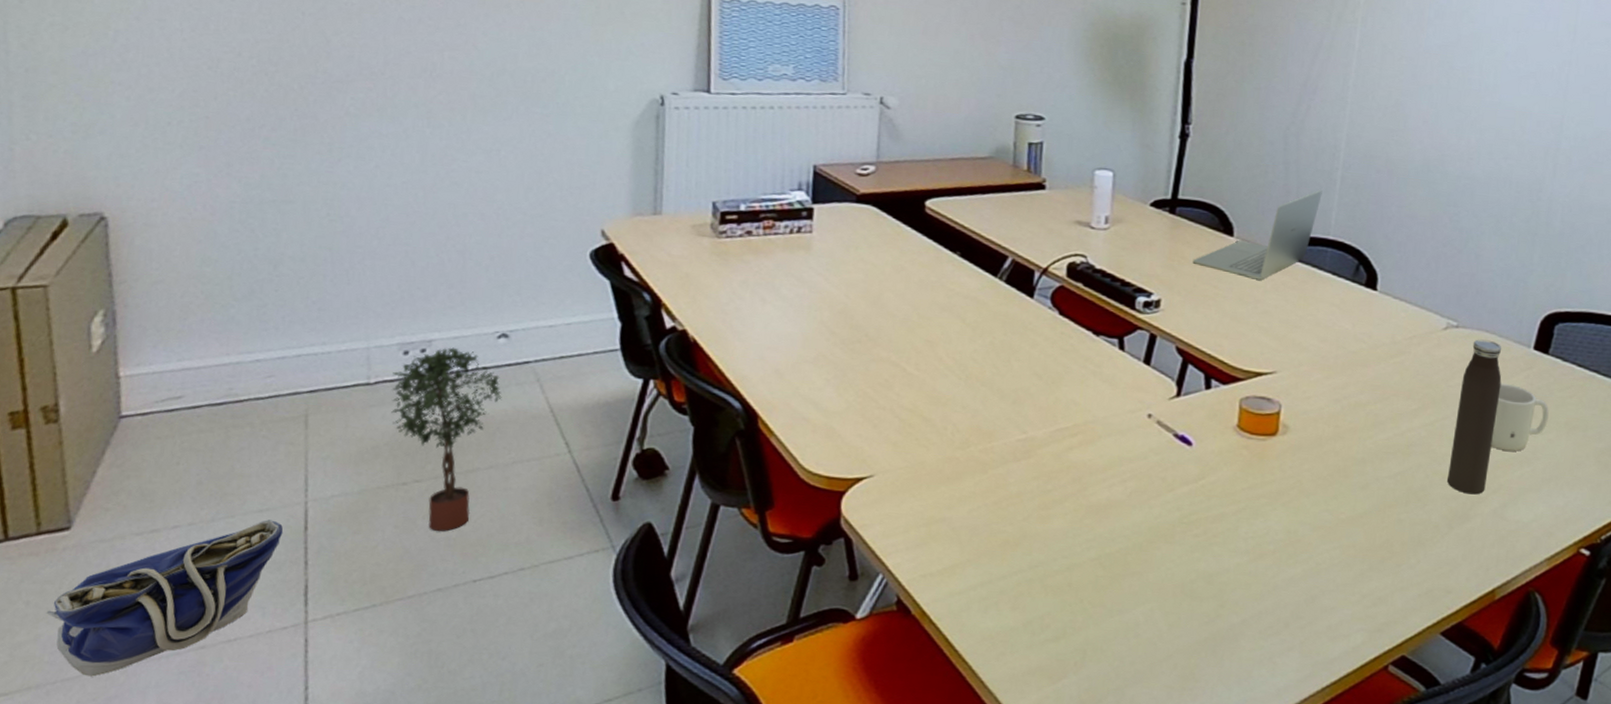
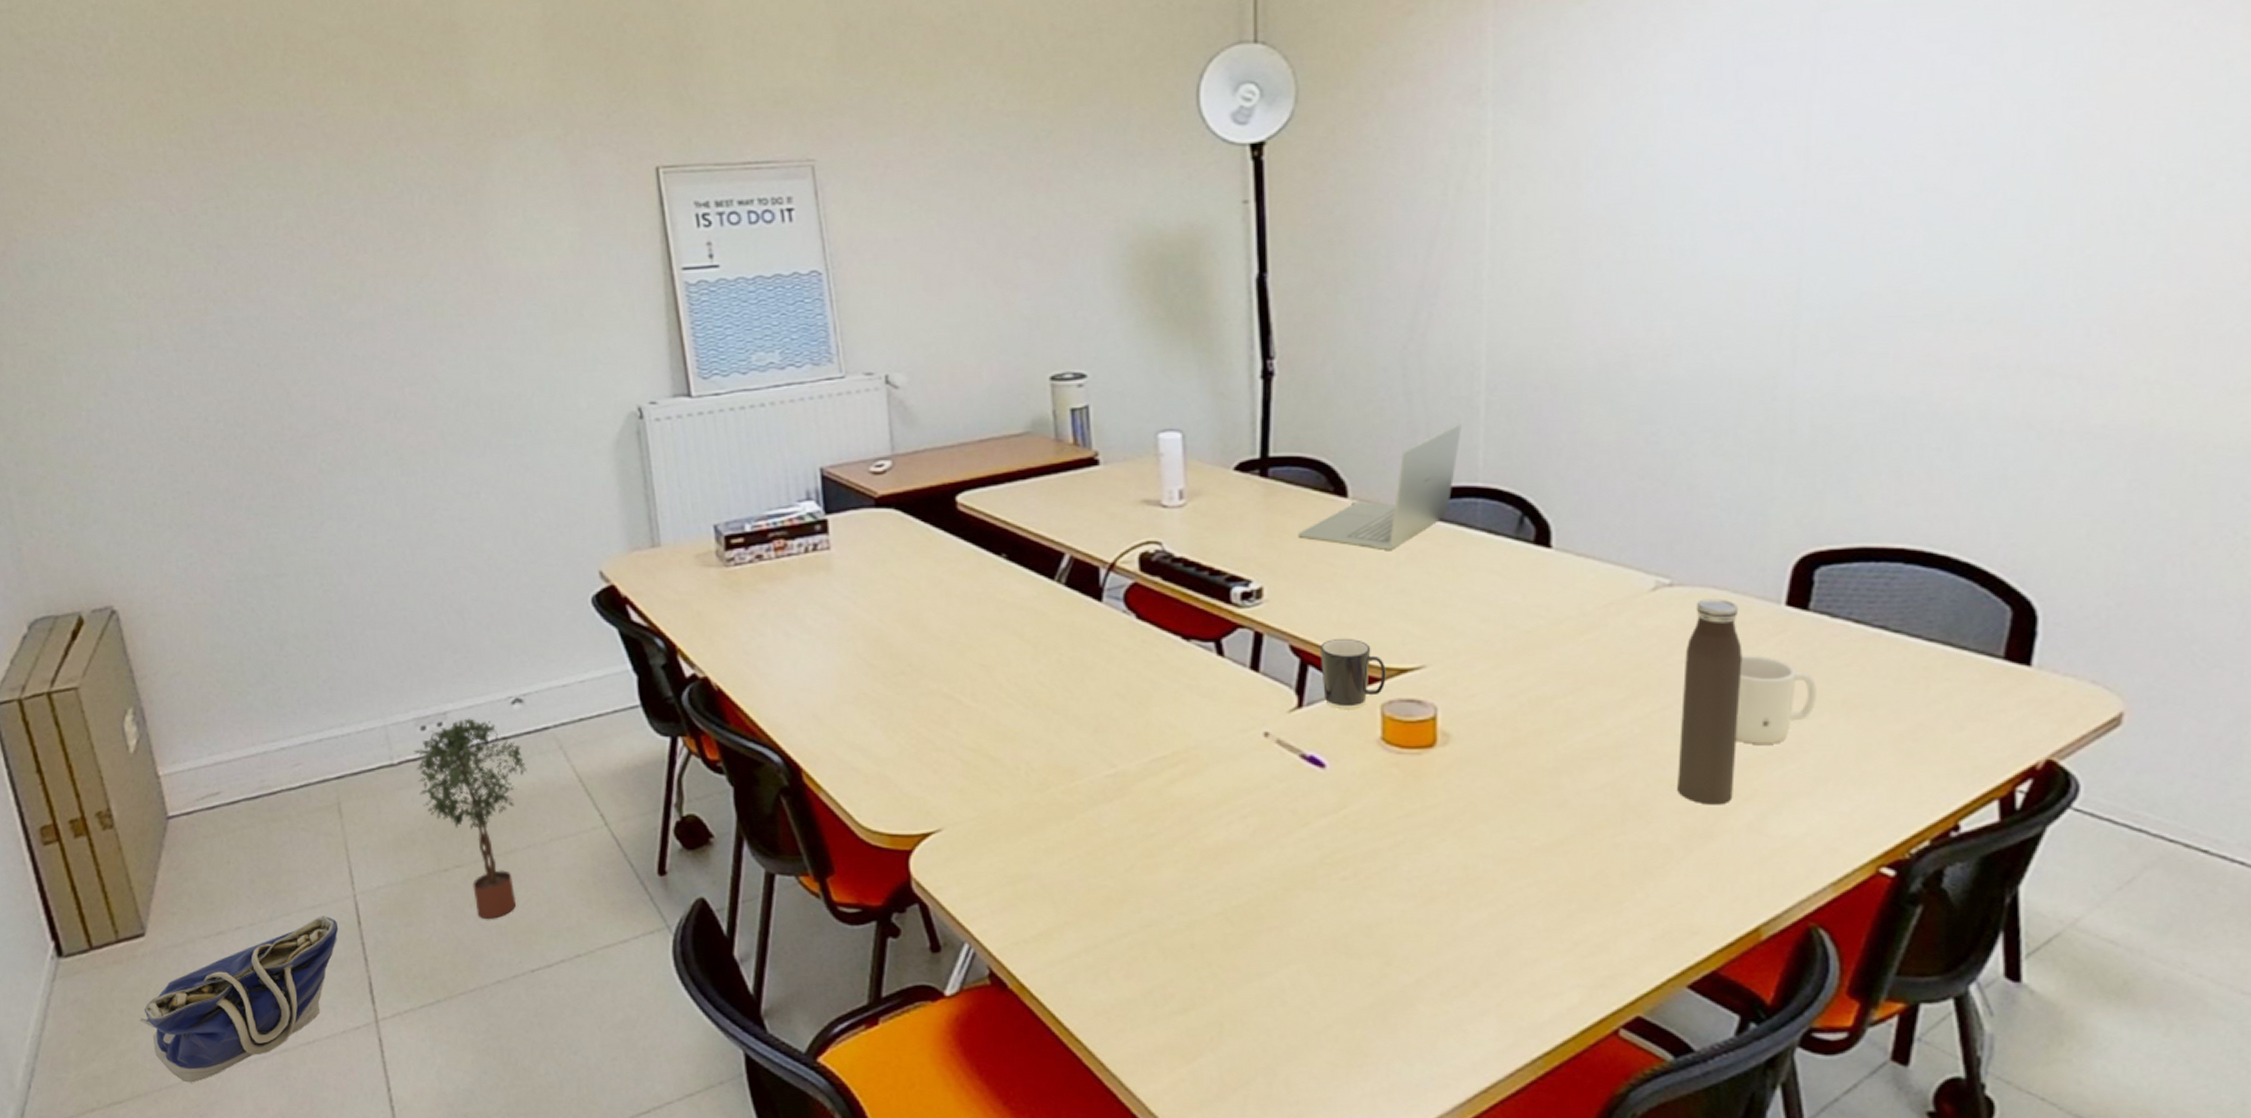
mug: none [1197,344,1247,402] -> present [1321,638,1386,710]

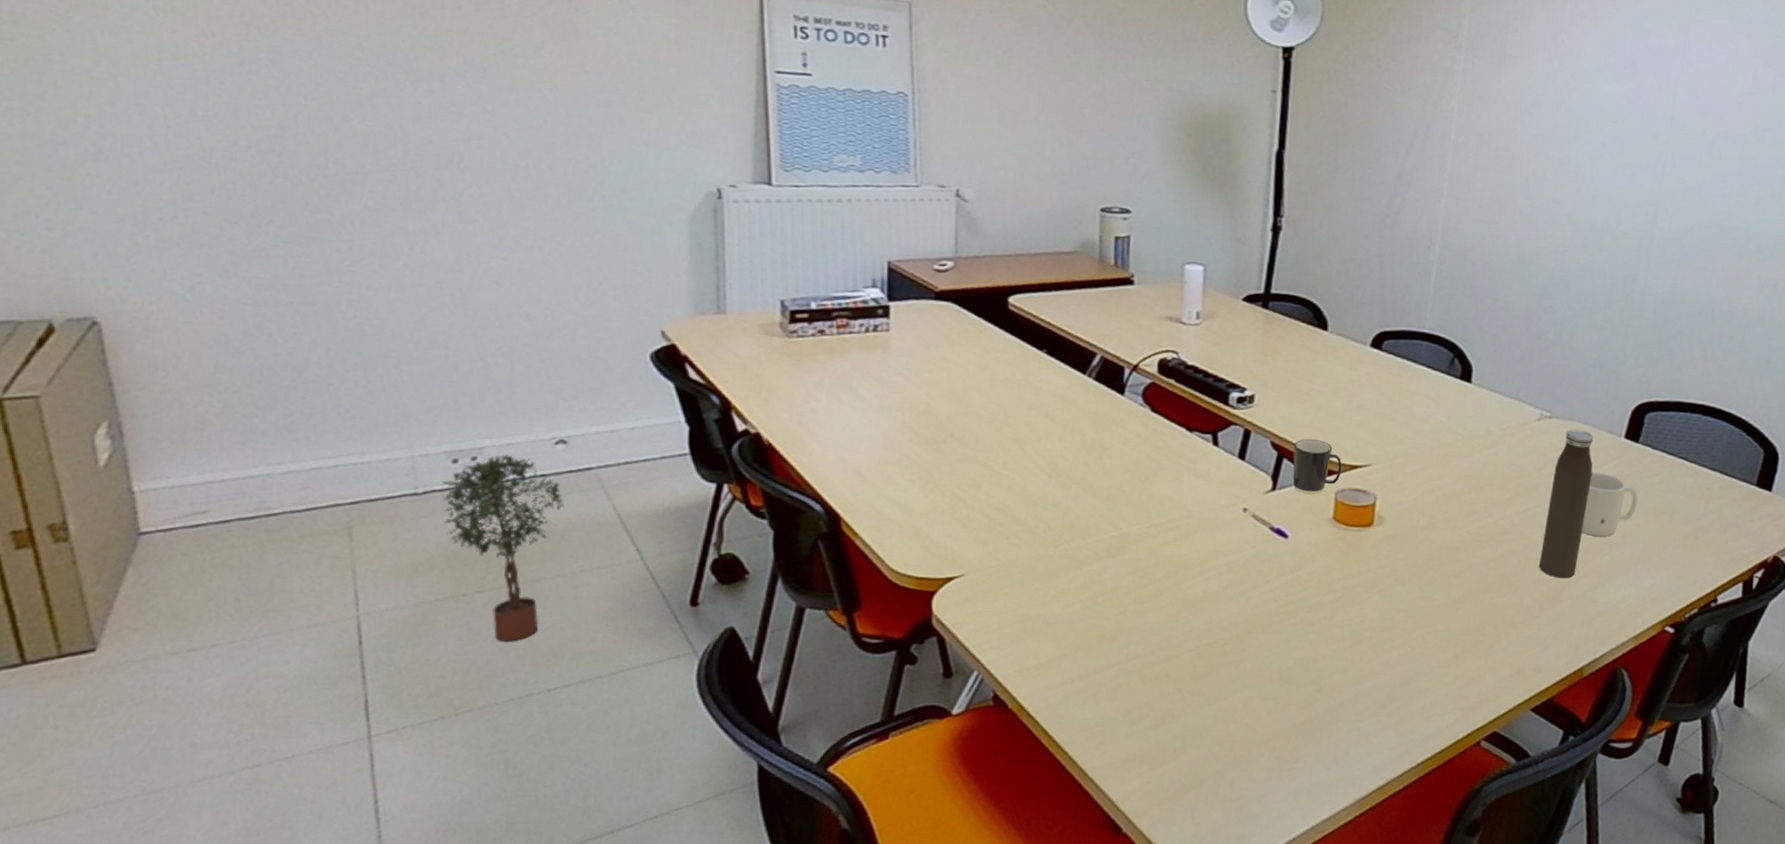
tote bag: present [139,916,339,1083] -> none [79,635,336,799]
laptop: present [1297,424,1462,550] -> none [1286,283,1418,374]

